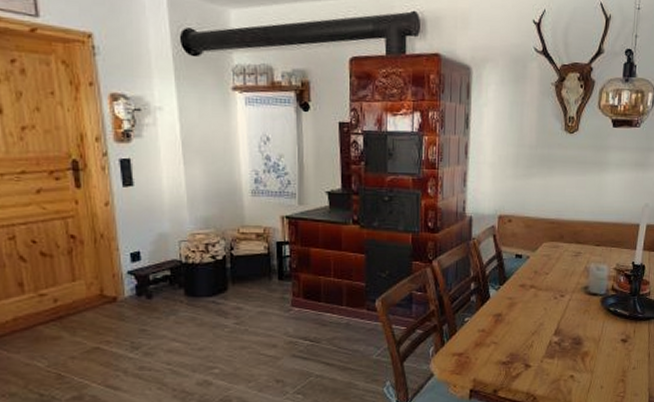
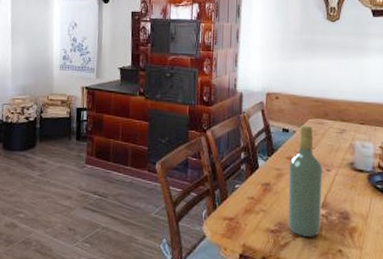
wine bottle: none [520,249,556,366] -> present [288,125,323,237]

